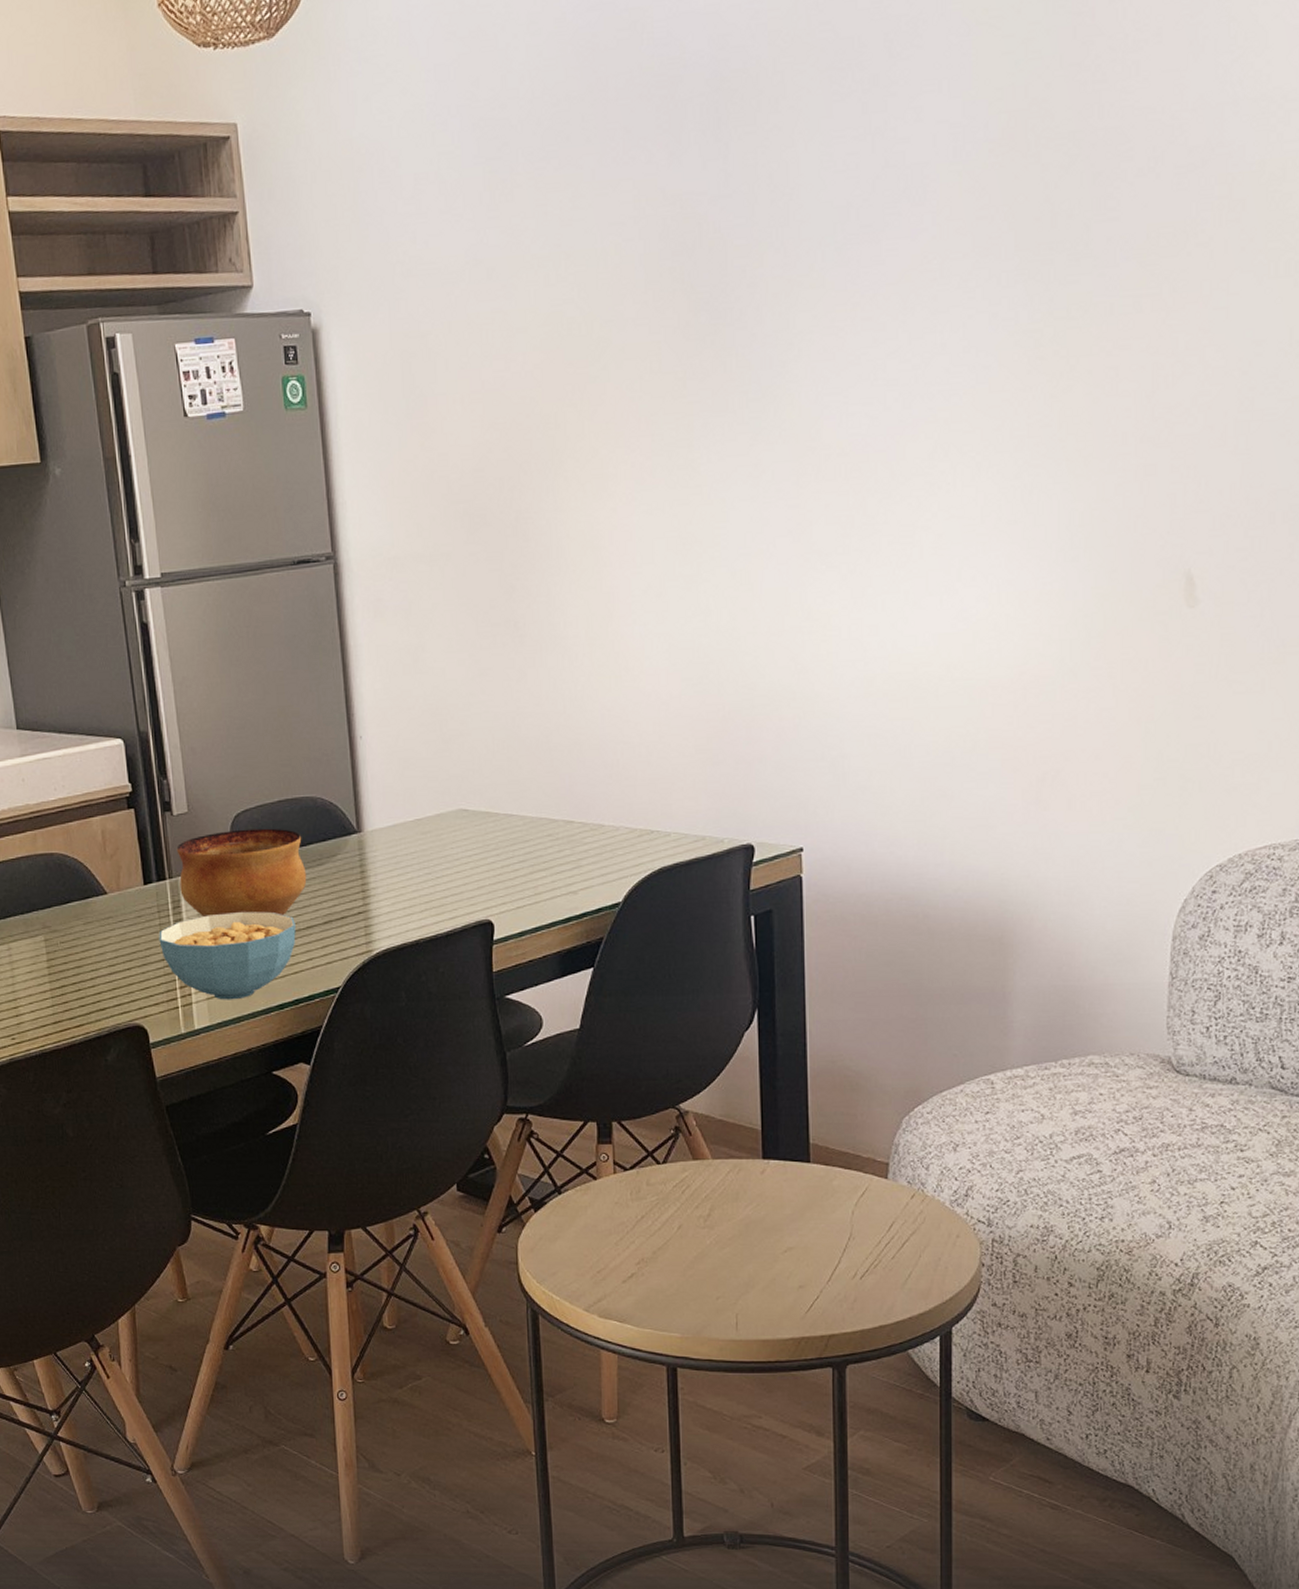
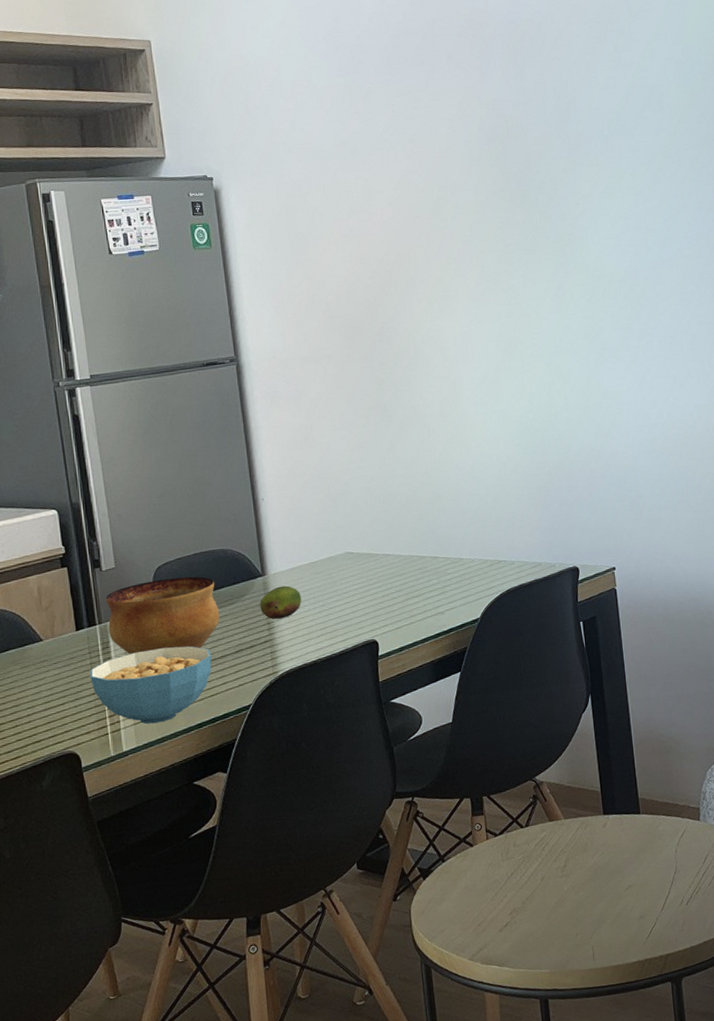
fruit: none [353,846,404,887] -> present [260,585,302,619]

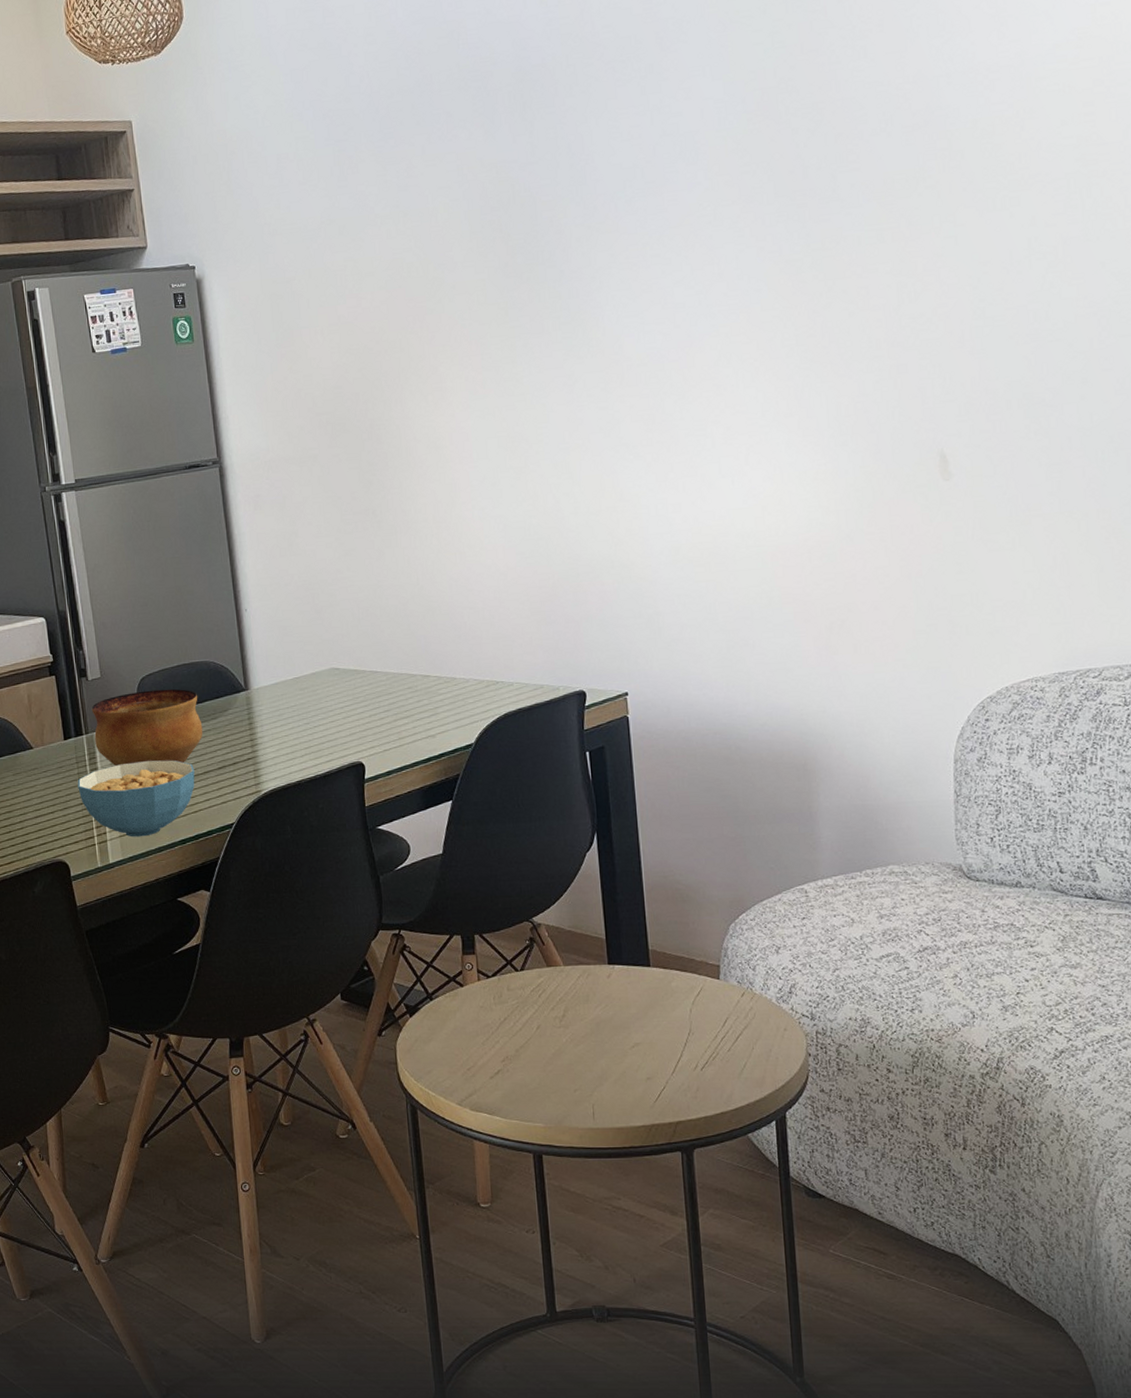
fruit: present [260,585,302,619] -> none [243,701,286,736]

